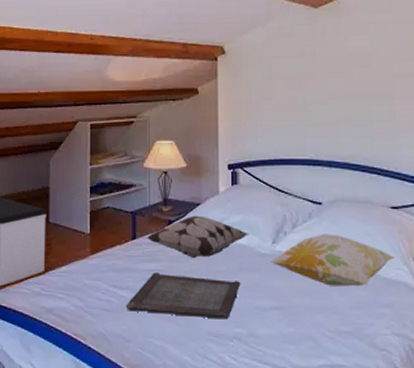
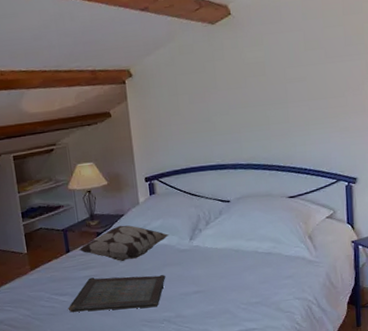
decorative pillow: present [271,234,395,287] -> none [190,225,293,268]

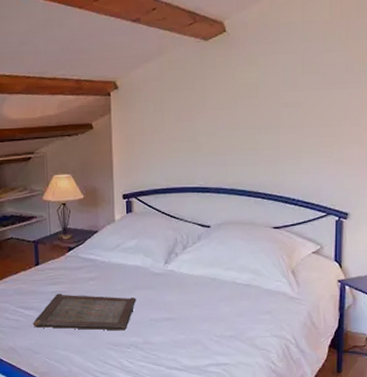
decorative pillow: present [79,225,170,261] -> none [48,242,144,279]

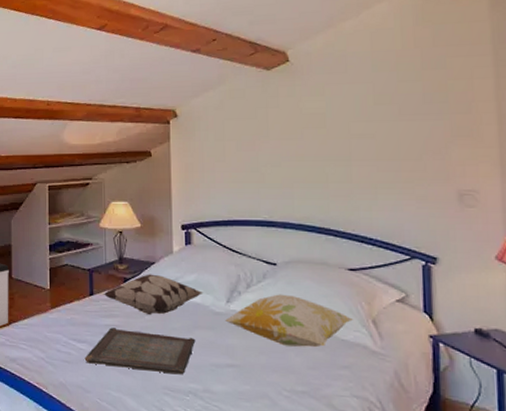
decorative pillow: none [48,242,144,279] -> present [103,274,204,315]
decorative pillow: none [163,253,275,298] -> present [225,294,353,348]

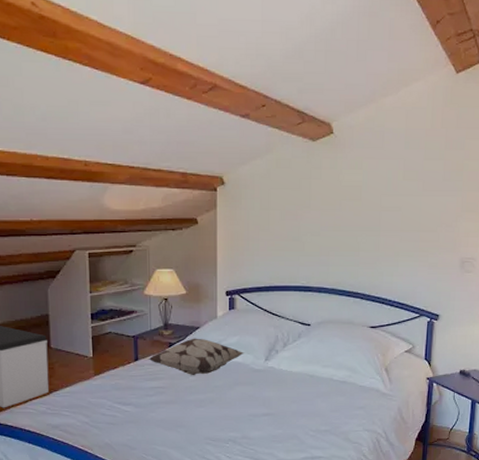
serving tray: present [84,327,196,374] -> none [130,389,236,425]
decorative pillow: present [225,294,353,348] -> none [263,351,370,394]

